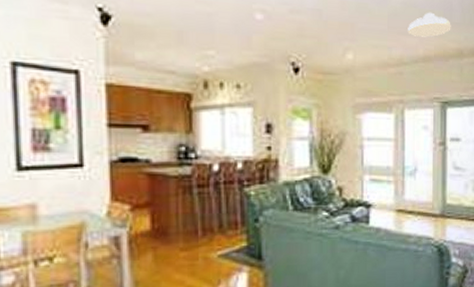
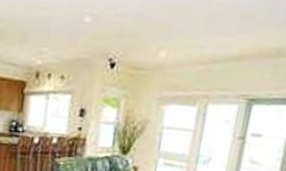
ceiling light: present [408,12,451,37] -> none [224,13,273,37]

